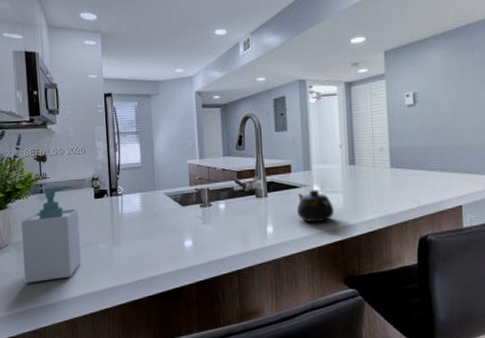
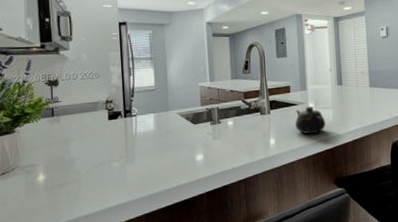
soap bottle: present [21,185,81,283] -> none [30,108,94,205]

